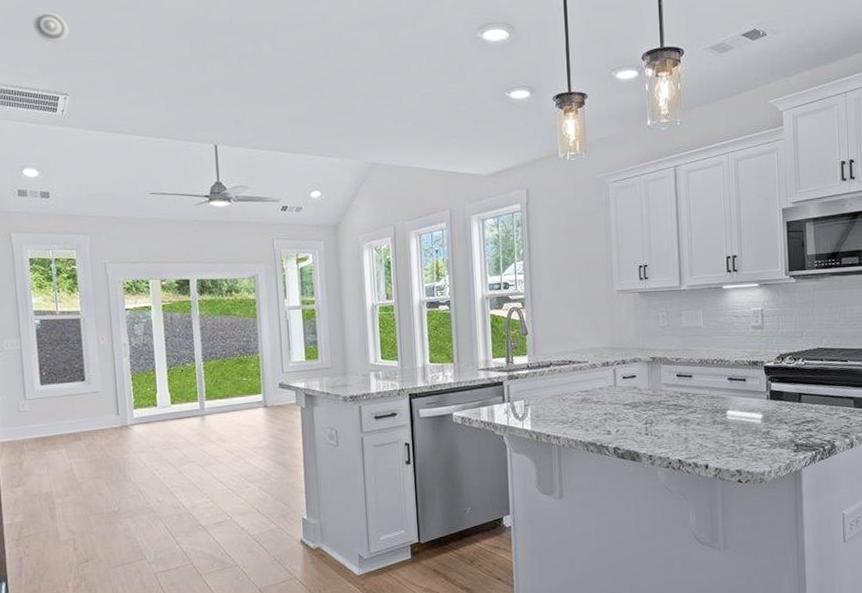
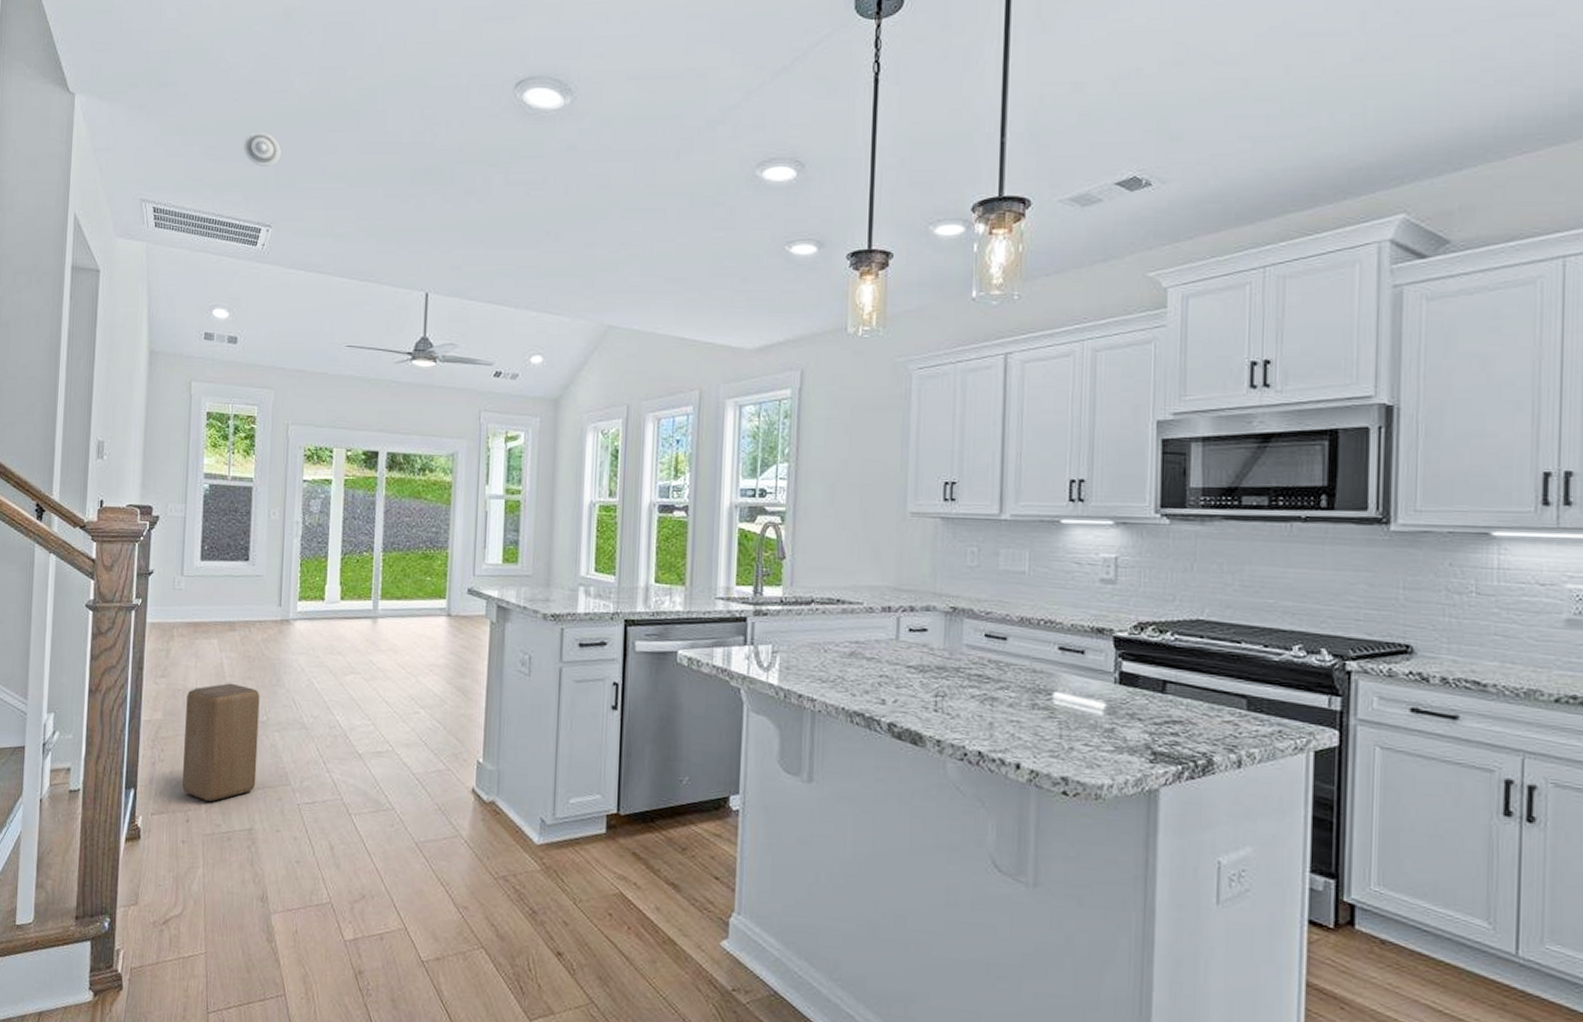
stool: none [43,483,116,583] -> present [181,683,260,802]

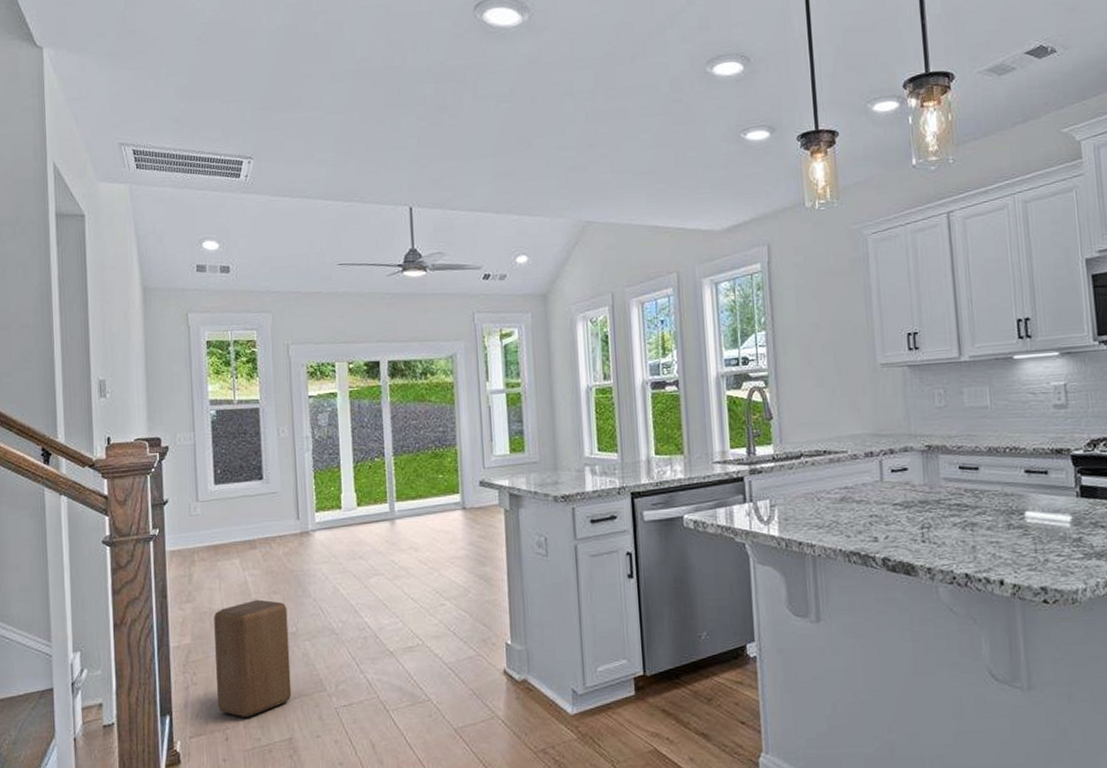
smoke detector: present [243,131,281,167] -> none [216,69,255,102]

